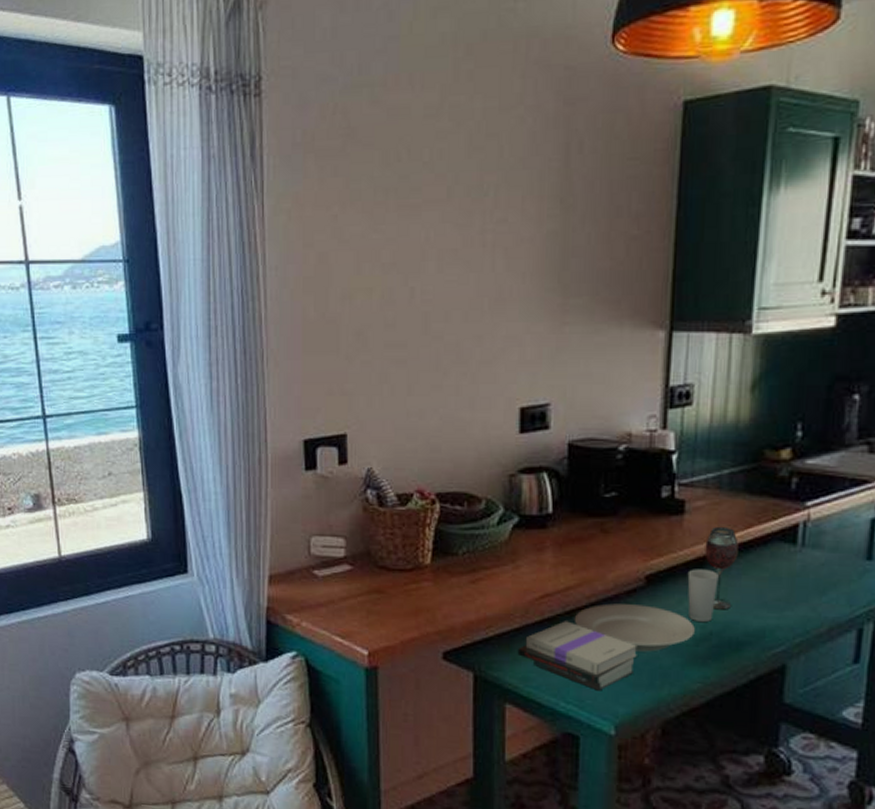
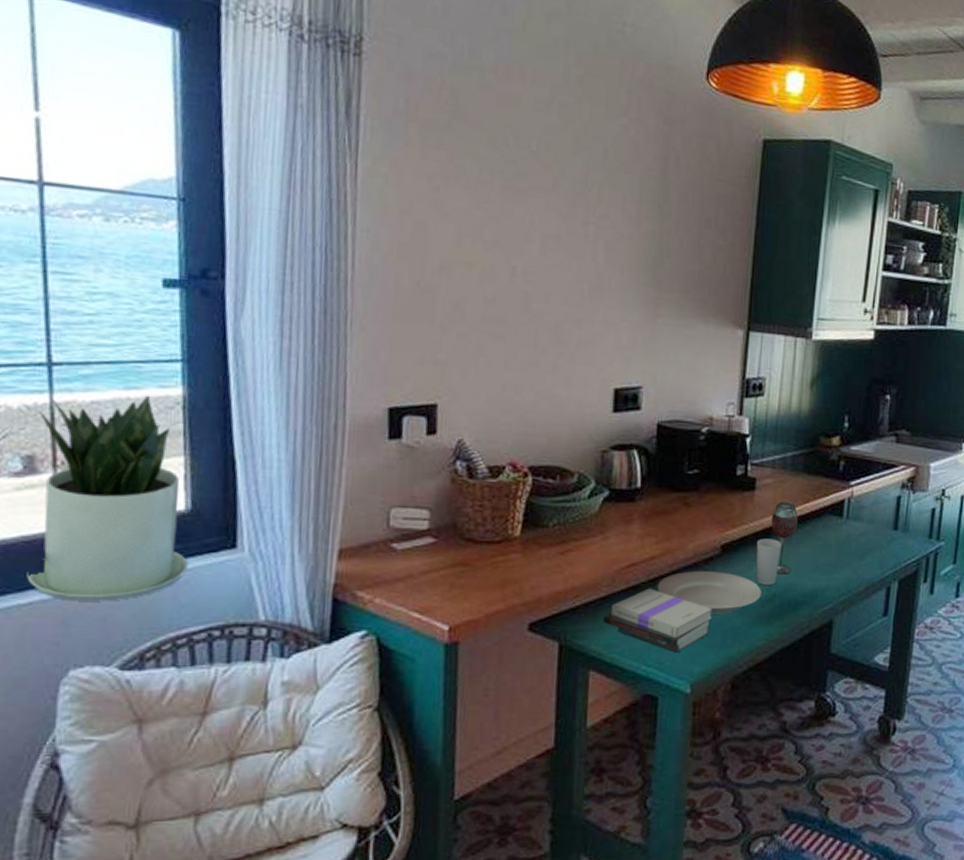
planter: none [40,439,153,617] -> present [26,395,189,601]

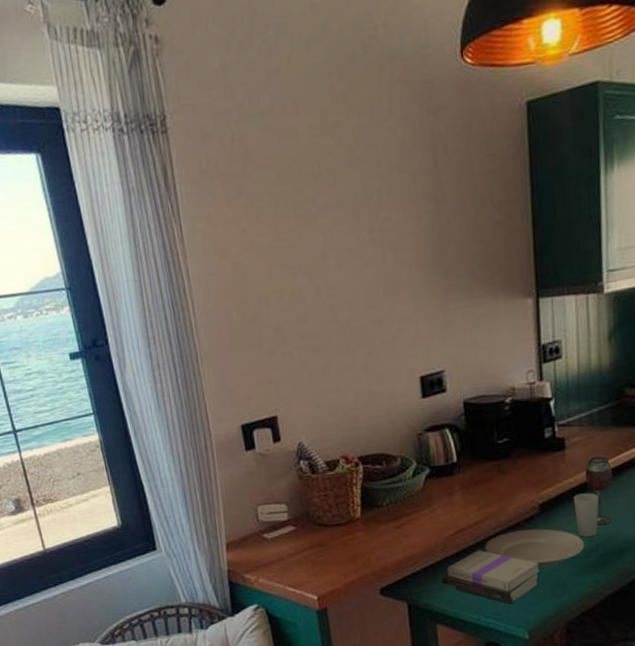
planter: present [26,395,189,601] -> none [16,443,129,599]

